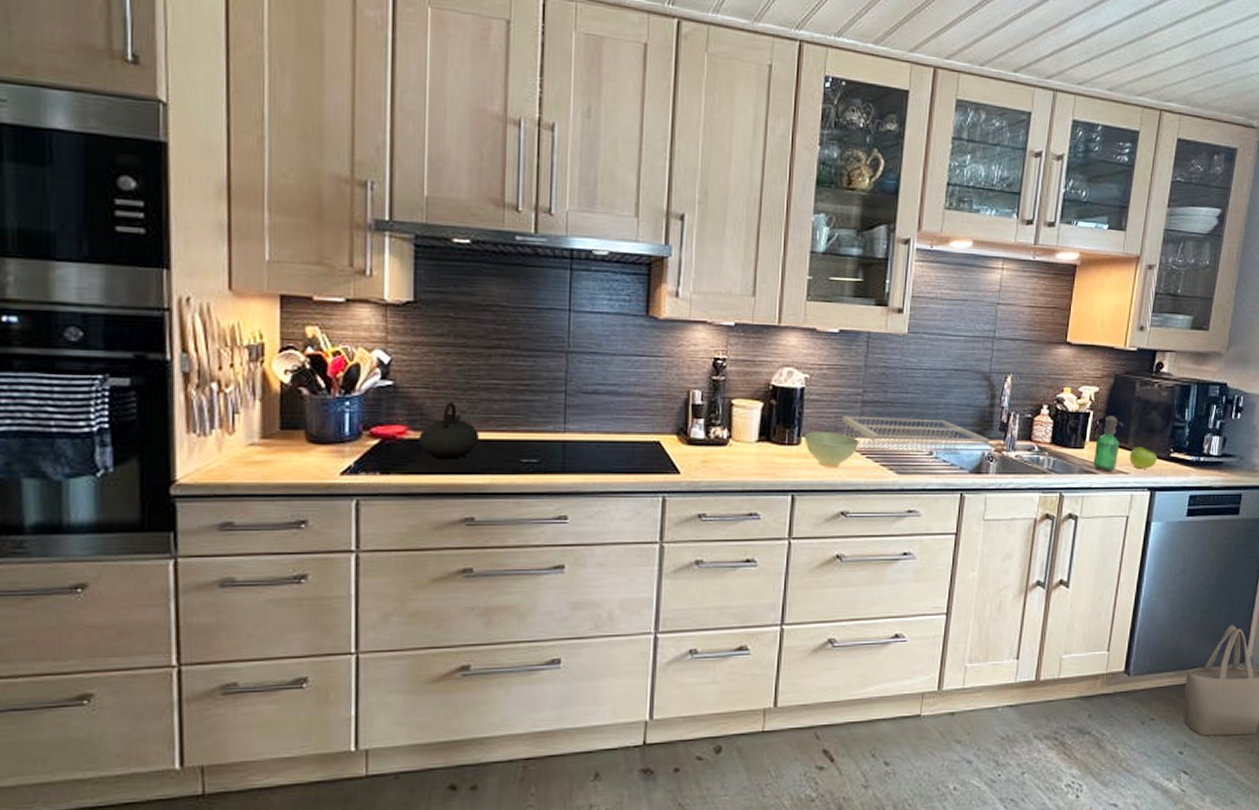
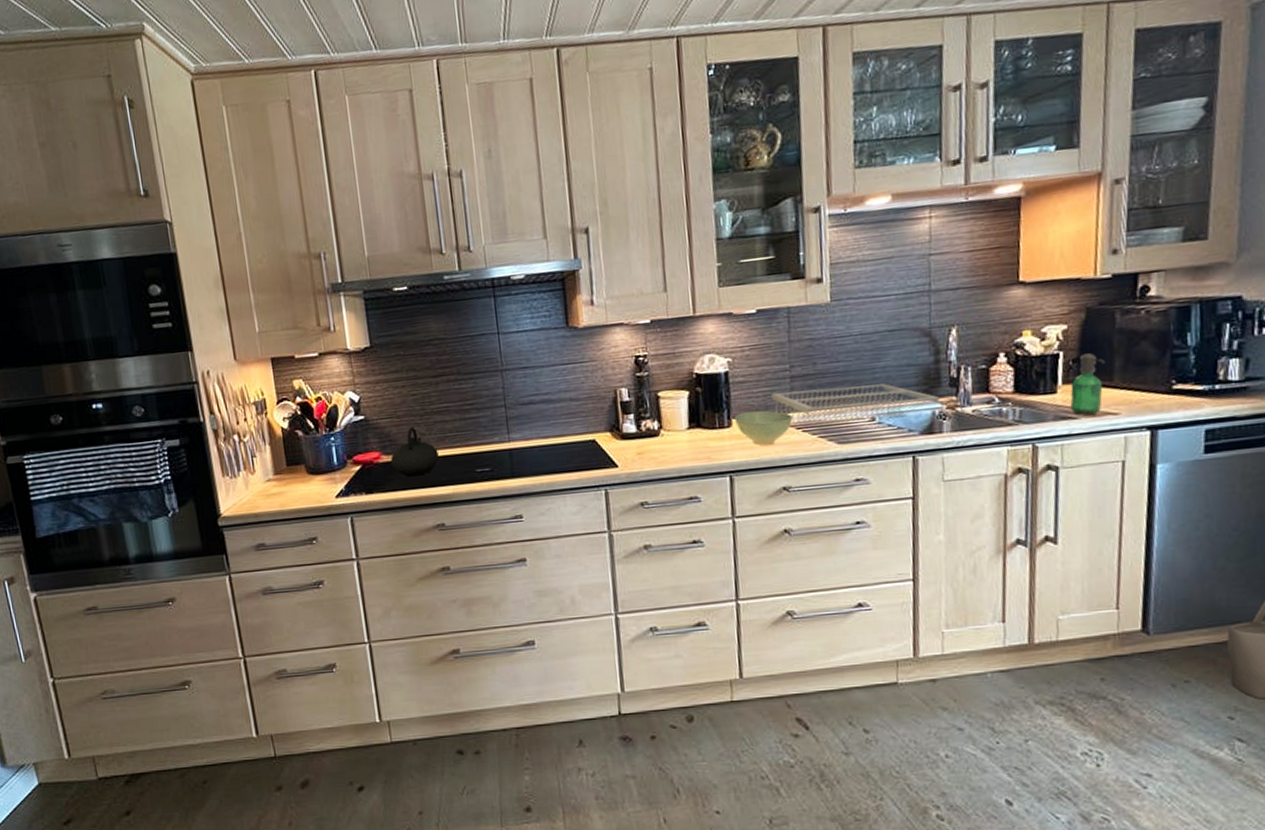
fruit: present [1129,446,1157,469] -> none [1117,382,1155,408]

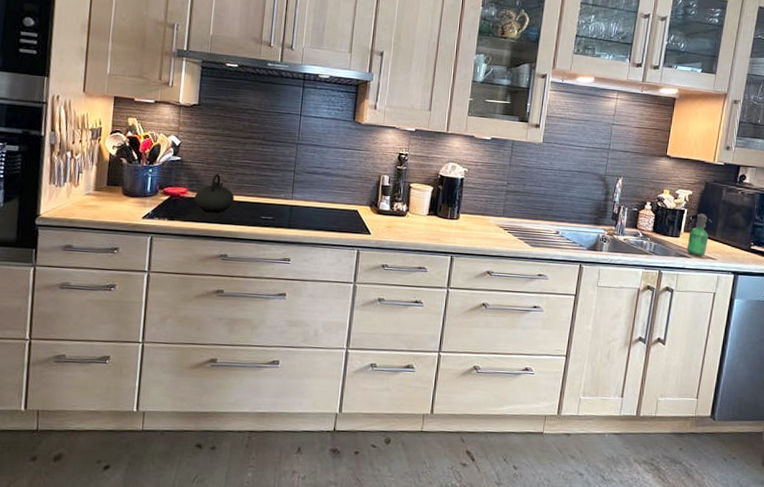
bowl: present [734,410,793,446] -> none [462,210,503,239]
dish rack: present [771,383,940,426] -> none [490,200,604,235]

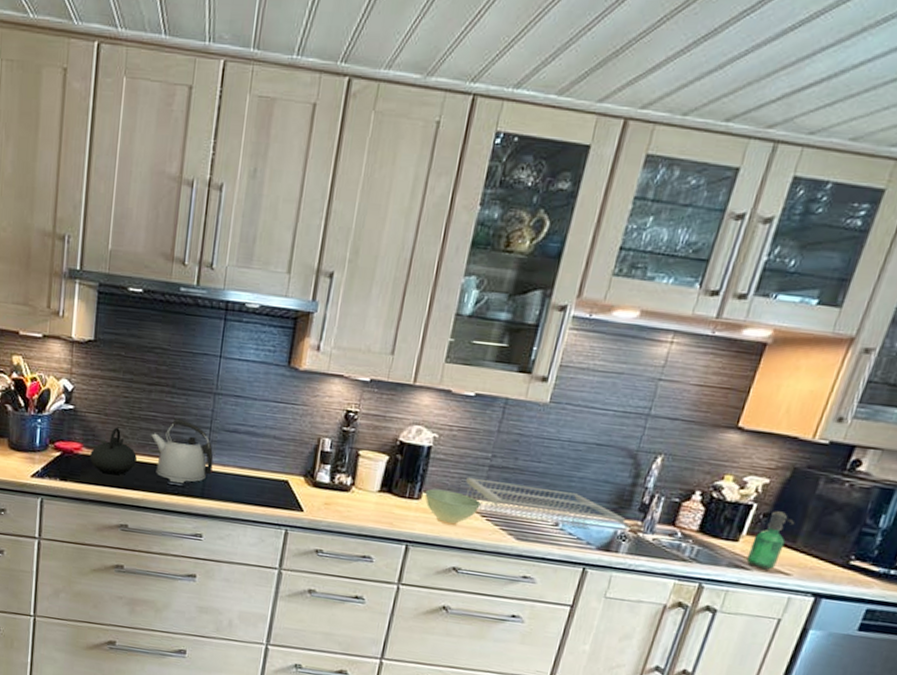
kettle: none [246,164,298,218] -> present [151,418,214,484]
bowl: none [462,210,503,239] -> present [425,488,481,526]
dish rack: none [490,200,604,235] -> present [466,477,626,529]

